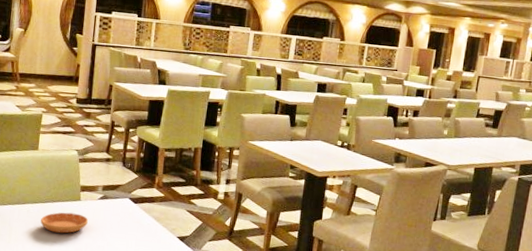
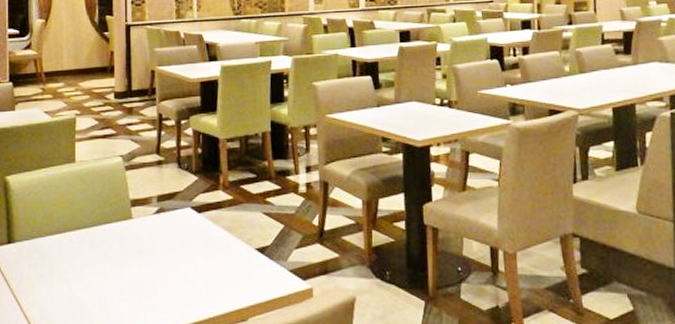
saucer: present [41,212,89,234] -> none [87,235,145,264]

